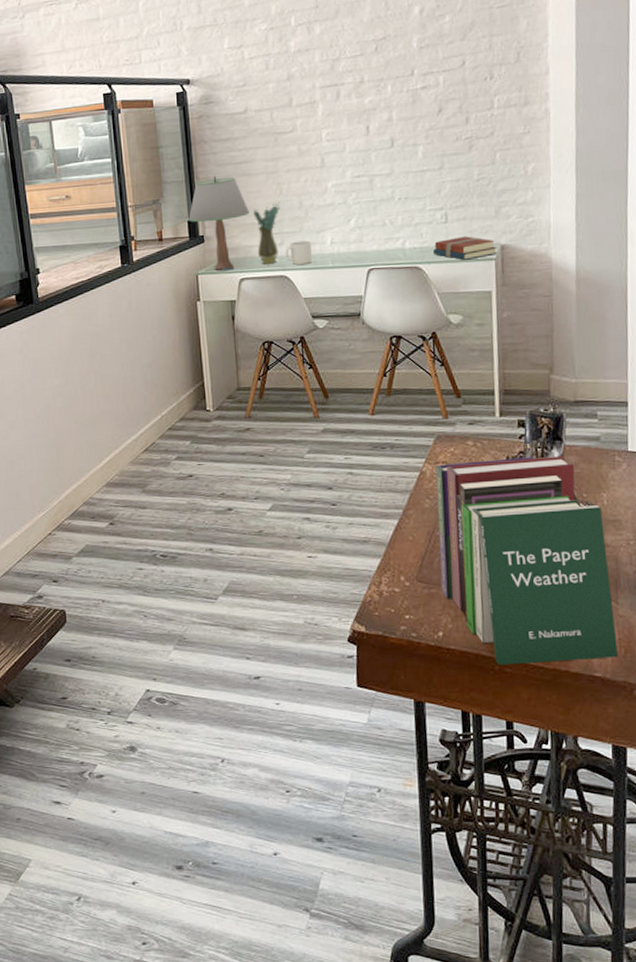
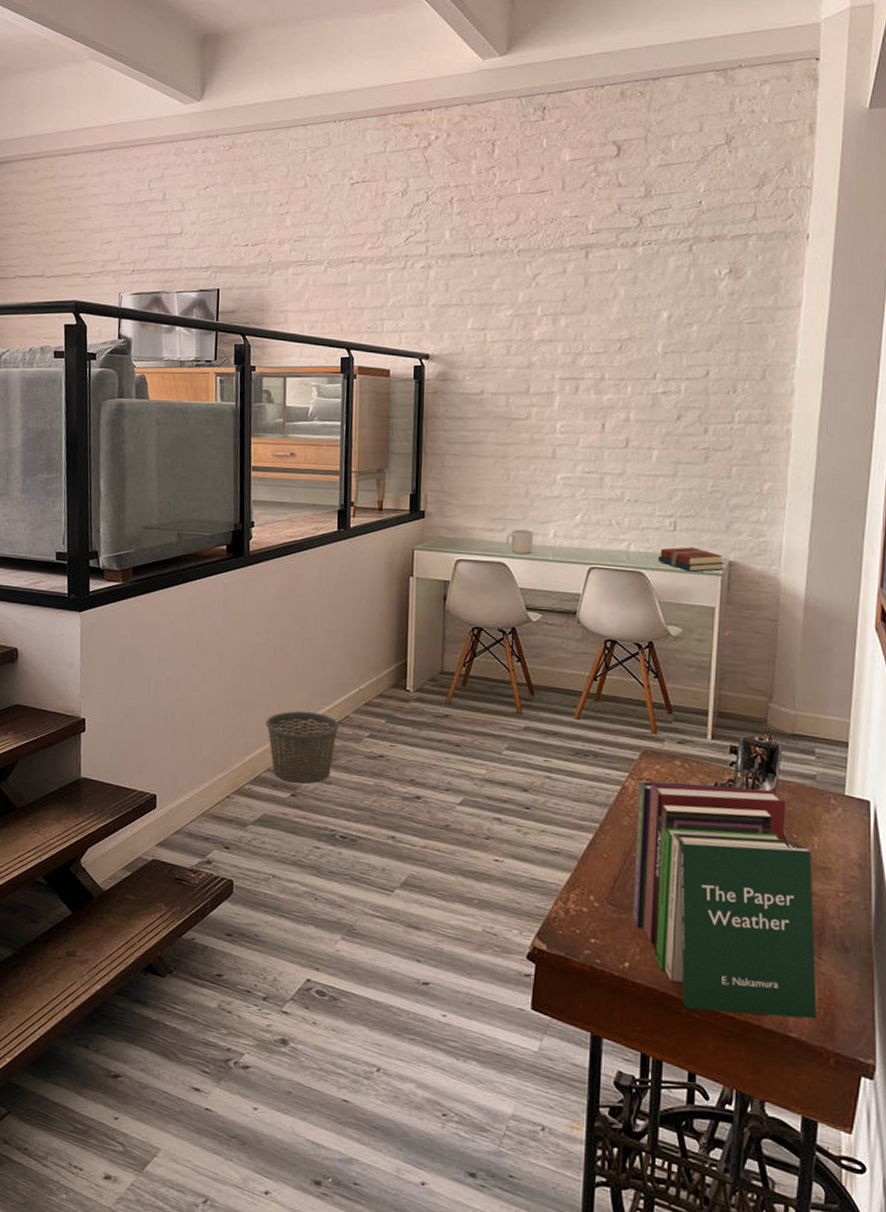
basket: none [77,444,148,512] -> present [266,711,340,784]
table lamp: present [188,175,249,271] -> none [411,452,474,550]
vase: present [253,202,281,264] -> none [477,488,506,549]

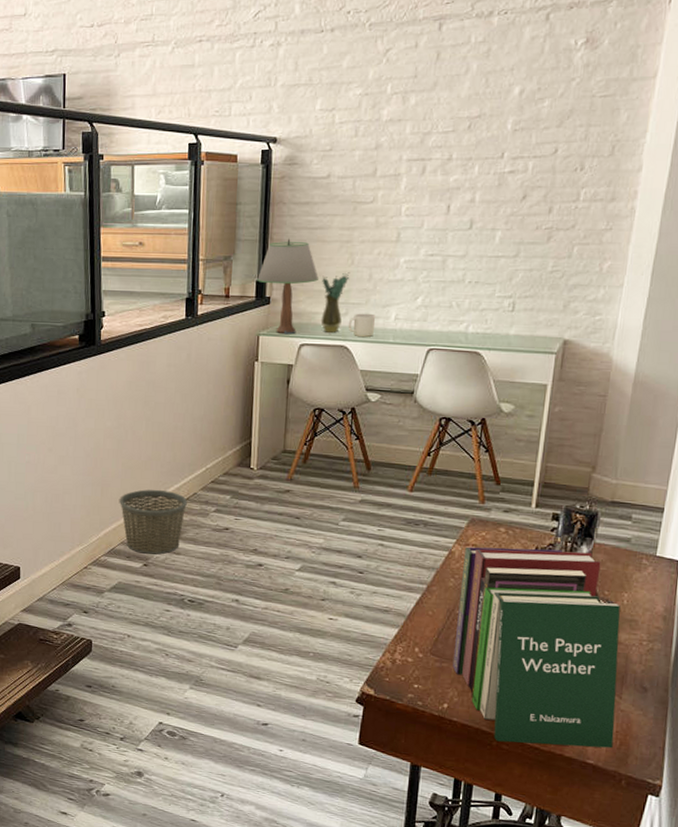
table lamp: none [411,452,474,550] -> present [257,238,318,335]
vase: none [477,488,506,549] -> present [320,272,350,333]
books: present [658,547,724,572] -> none [495,327,559,351]

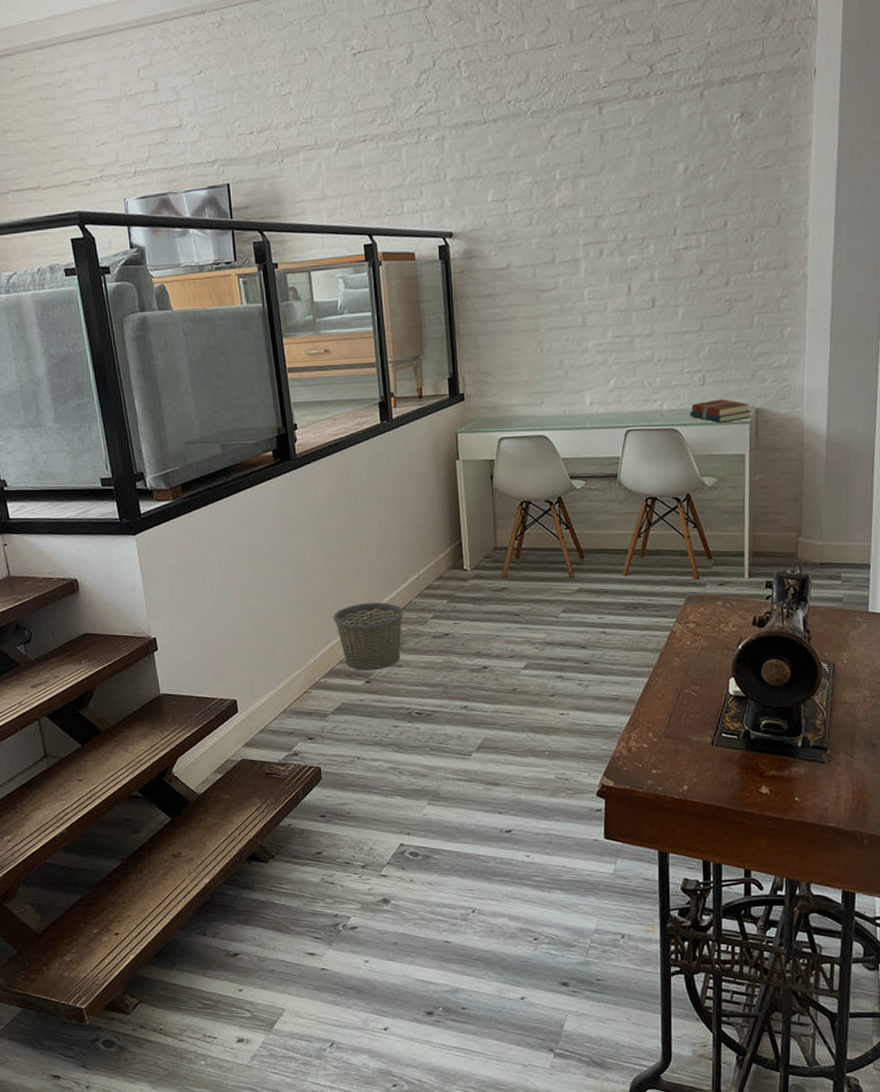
table lamp: present [257,238,318,335] -> none [449,332,510,430]
vase: present [320,272,350,333] -> none [514,361,541,424]
mug: present [348,313,376,338] -> none [544,400,572,426]
books: present [452,546,620,749] -> none [685,616,851,817]
books: none [495,327,559,351] -> present [690,399,751,423]

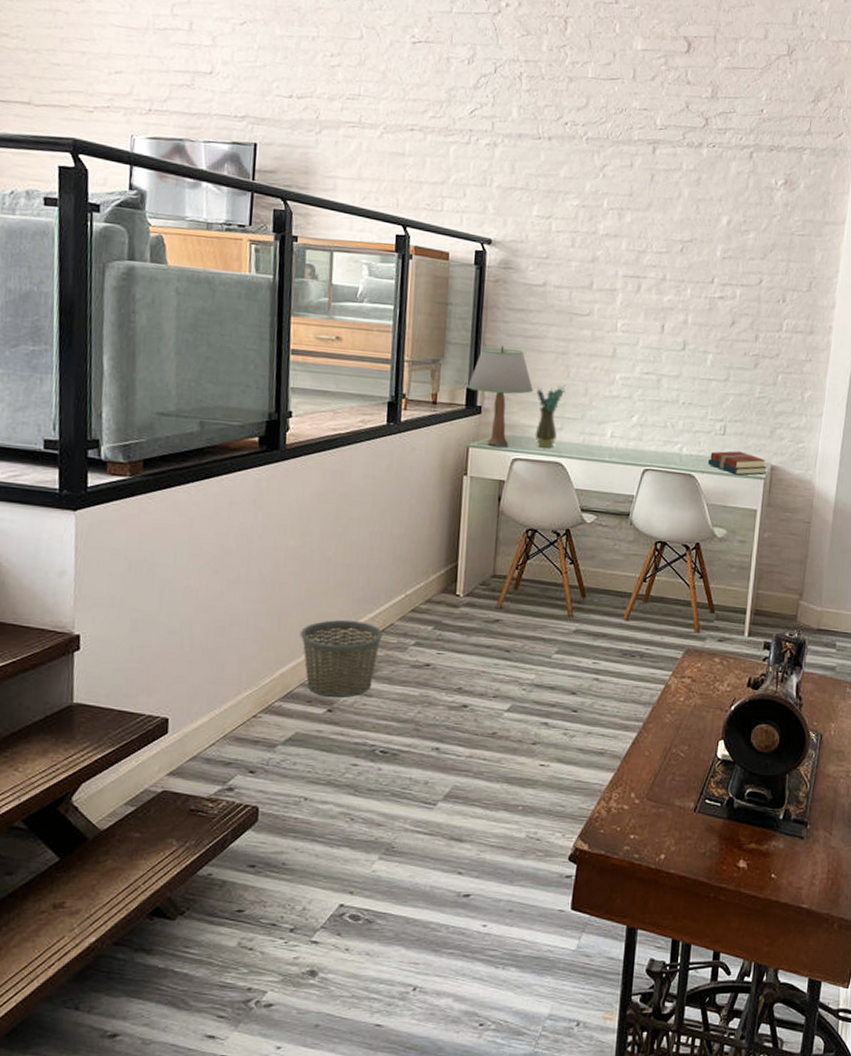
table lamp: none [449,332,510,430] -> present [468,345,533,448]
vase: none [514,361,541,424] -> present [534,385,566,448]

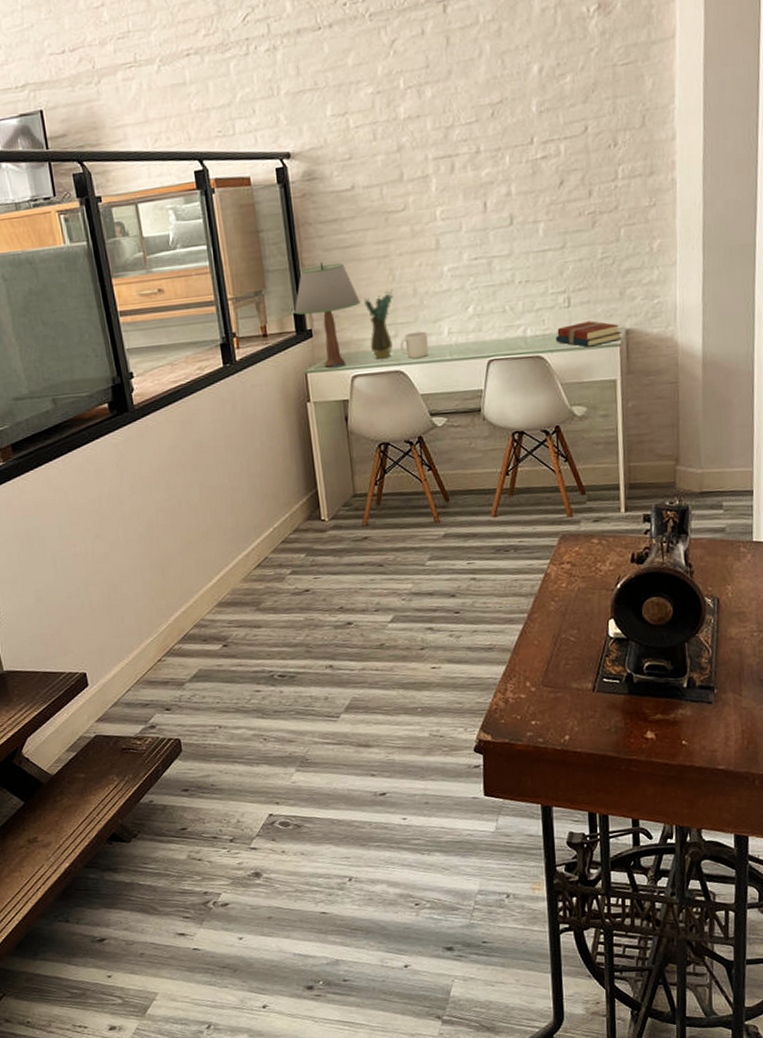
basket: present [301,620,384,697] -> none [185,560,261,634]
mug: none [563,428,592,455] -> present [399,331,429,359]

